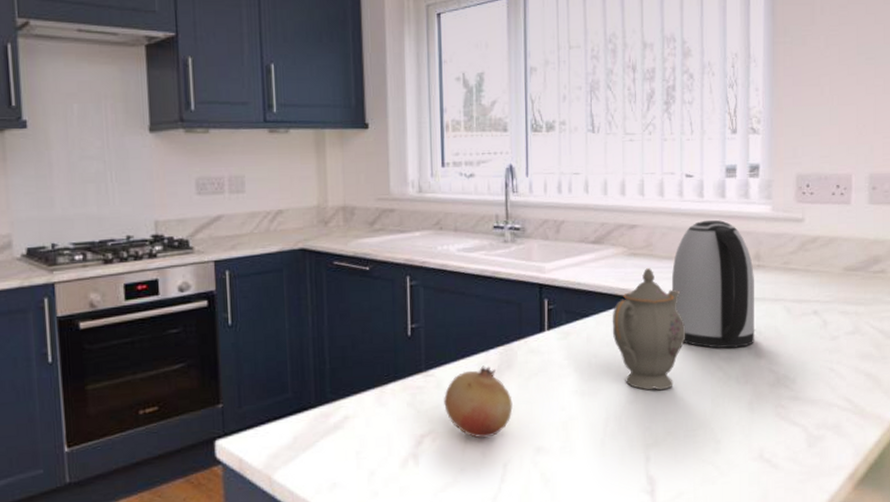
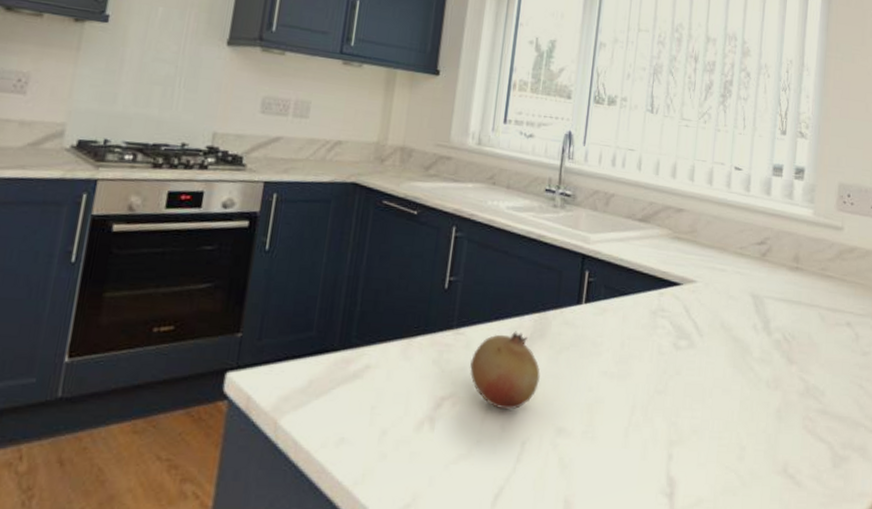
teapot: present [612,268,686,391] -> none [648,254,721,384]
kettle: present [671,220,755,349] -> none [711,214,792,350]

